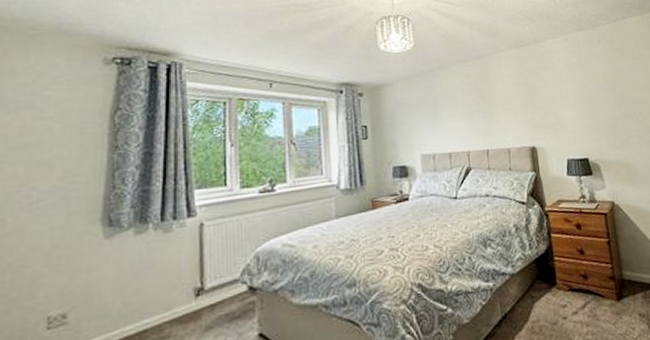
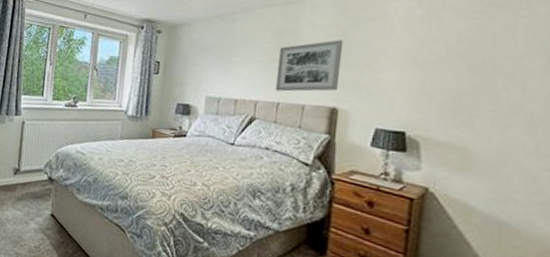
wall art: none [478,87,532,139] -> present [275,40,344,92]

